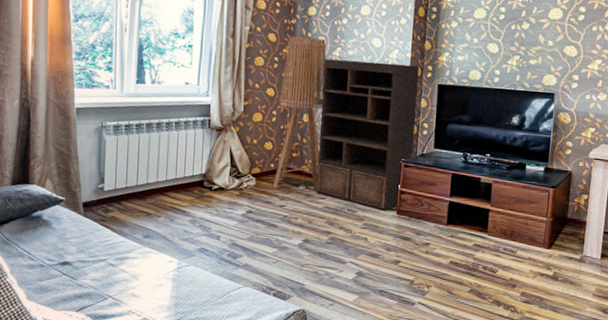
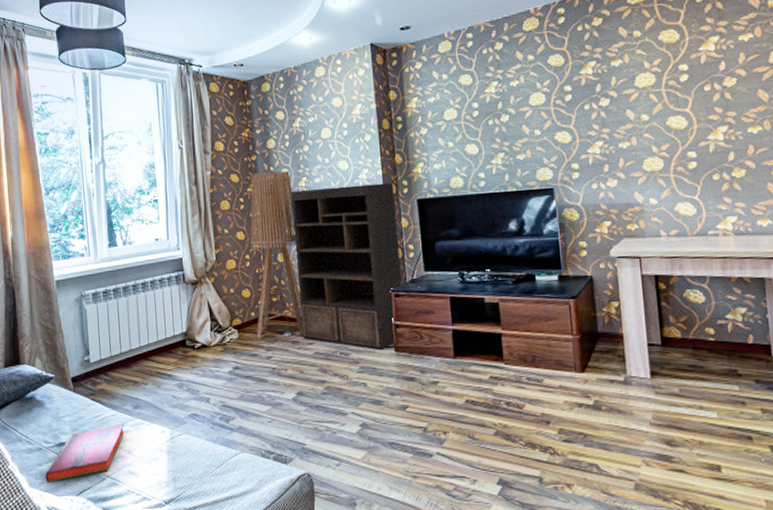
hardback book: none [45,251,132,298] -> present [45,425,125,482]

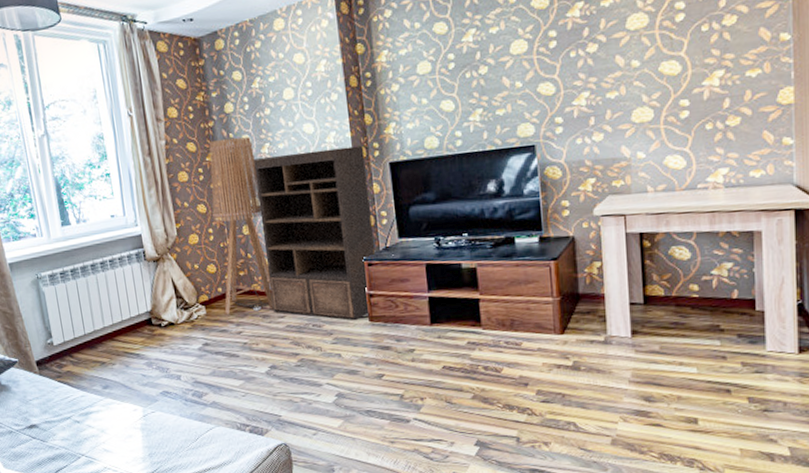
hardback book: present [45,425,125,482] -> none [19,405,96,463]

